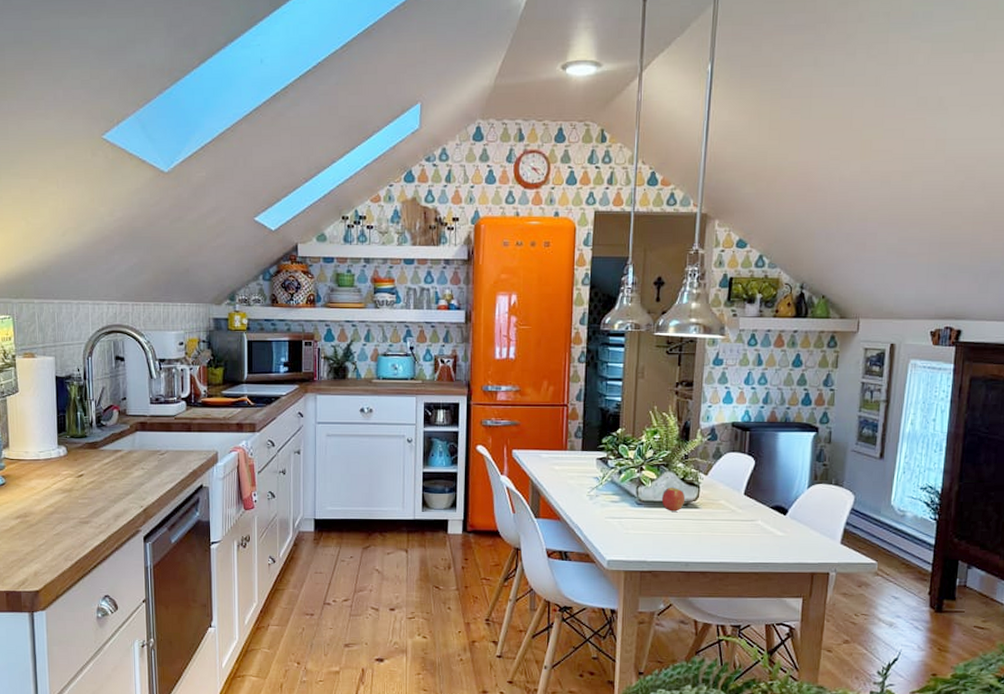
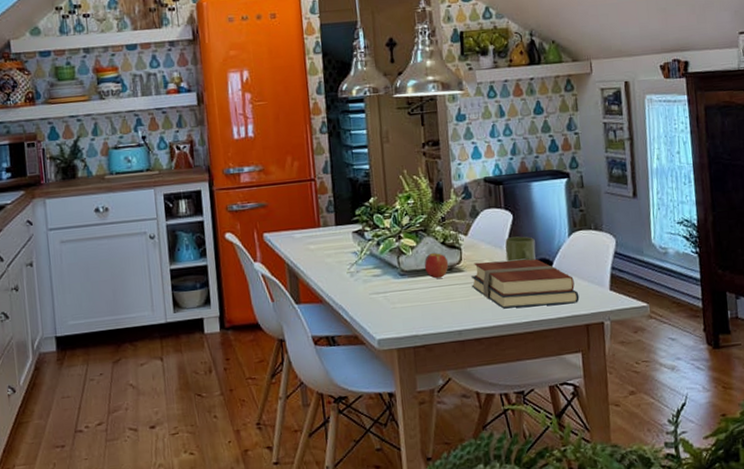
books: none [704,501,809,552] -> present [470,258,580,309]
cup: none [742,482,774,506] -> present [505,236,536,262]

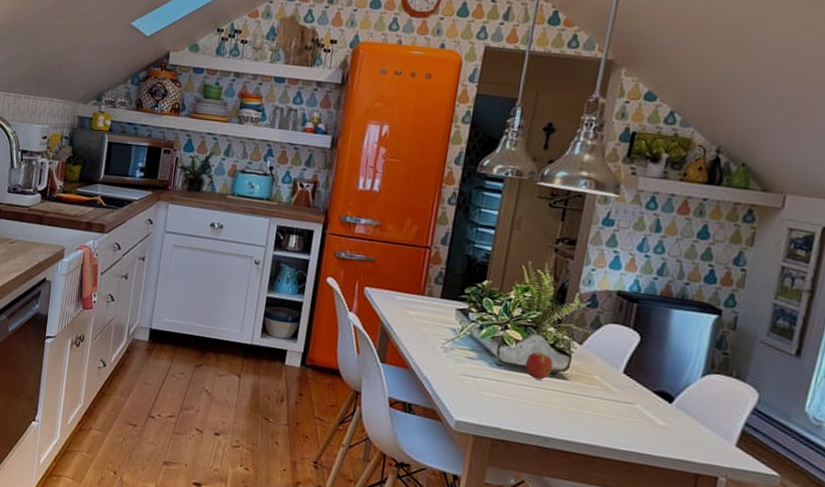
books: present [470,258,580,309] -> none [572,374,697,449]
cup: present [505,236,536,262] -> none [619,359,660,390]

